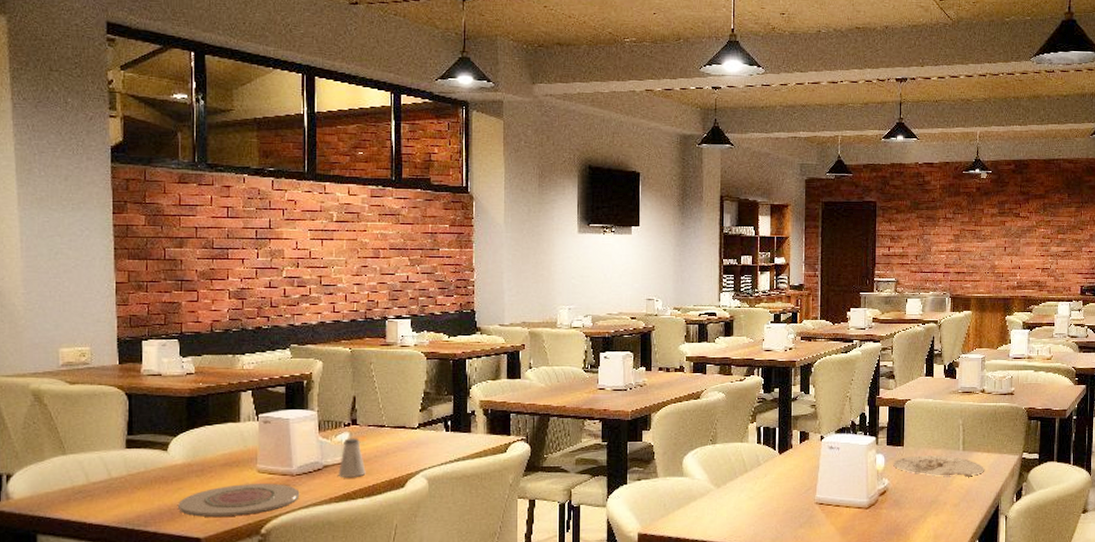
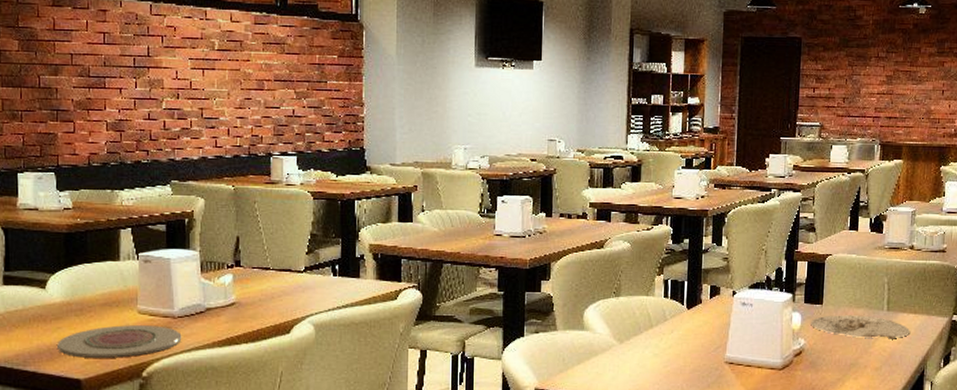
saltshaker: present [338,438,366,477] -> none [221,280,250,321]

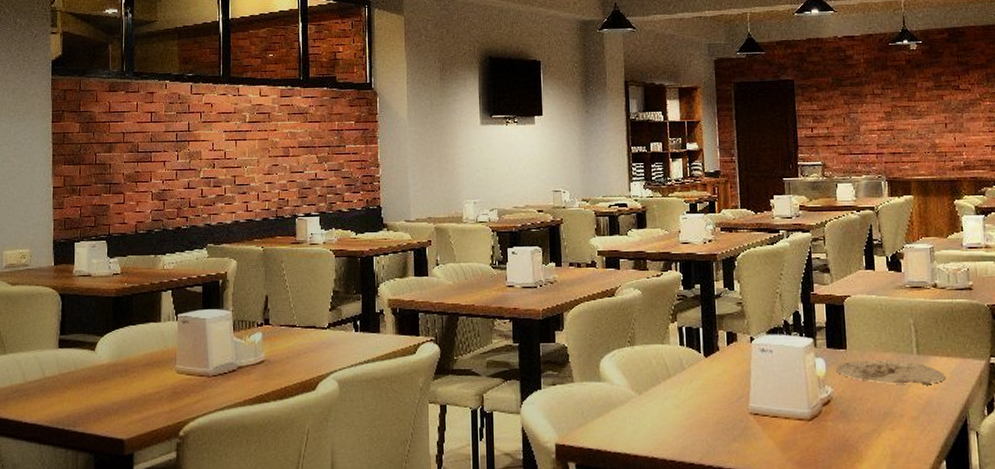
plate: present [58,325,182,358] -> none [104,385,216,418]

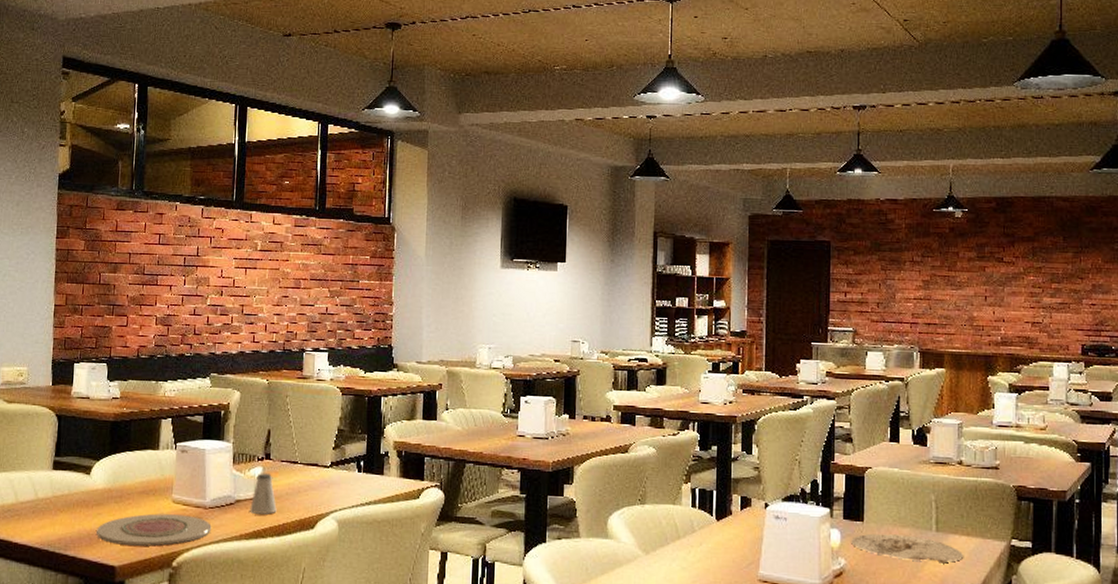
plate: none [104,385,216,418] -> present [97,513,212,547]
saltshaker: none [252,338,278,379] -> present [250,473,277,514]

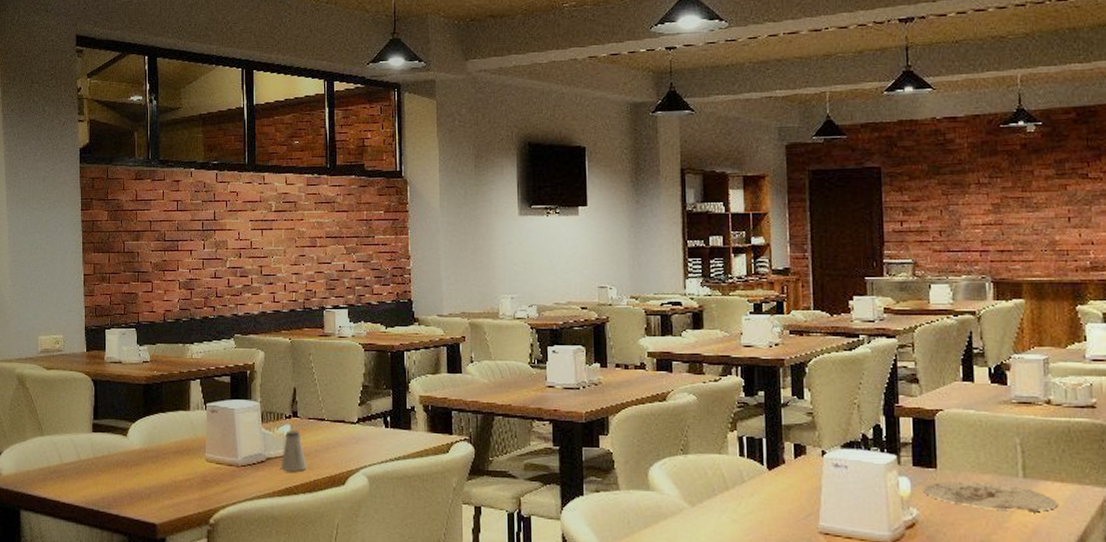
plate: present [97,513,212,547] -> none [137,472,245,504]

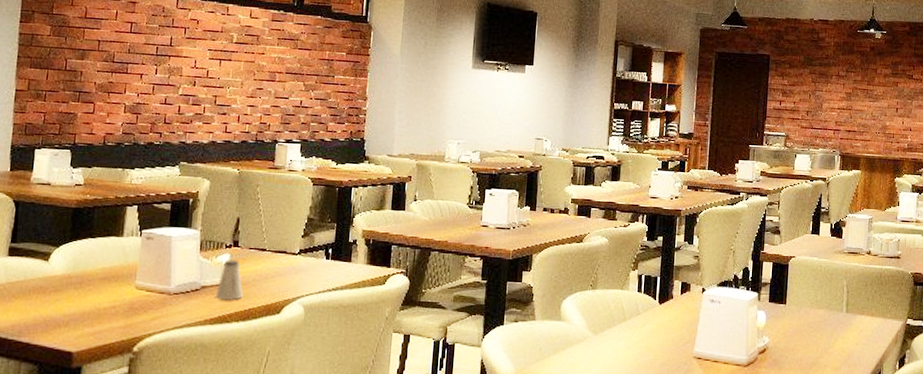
plate: present [923,481,1057,513] -> none [775,314,867,340]

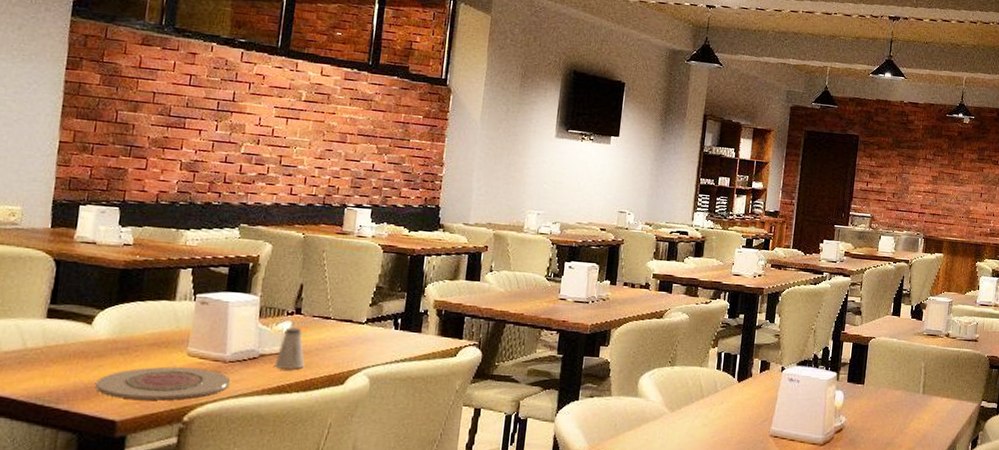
plate: none [53,299,176,332] -> present [96,366,231,401]

